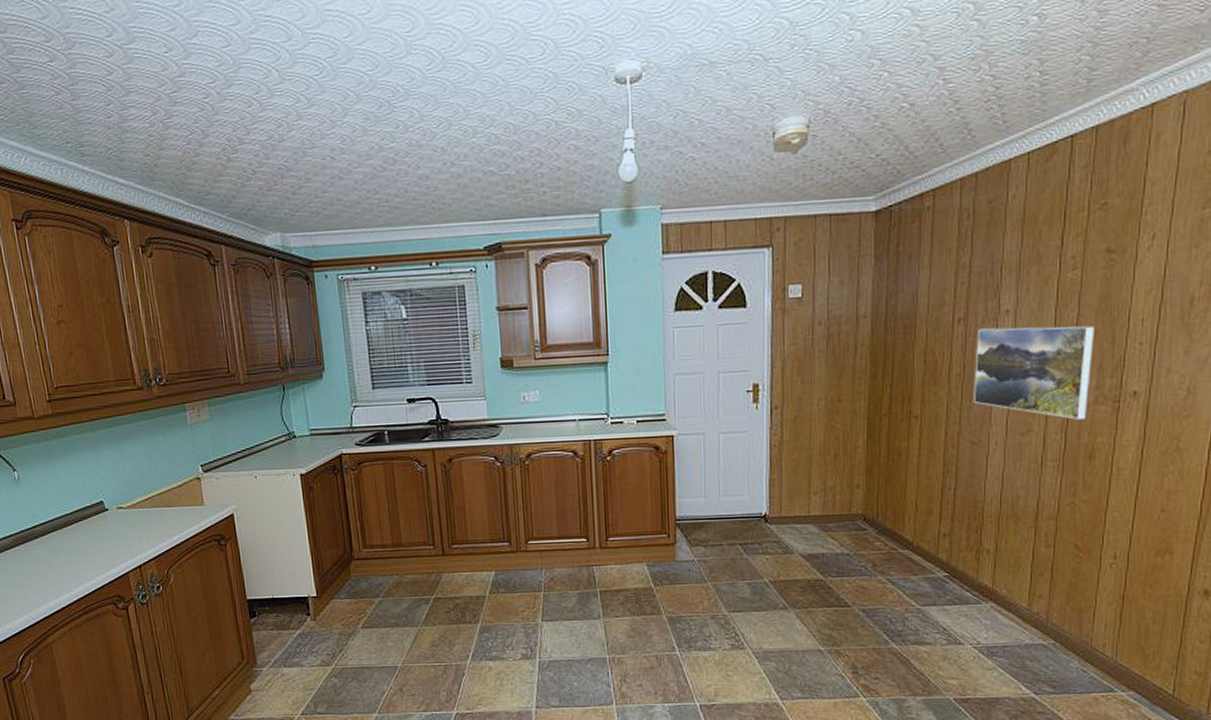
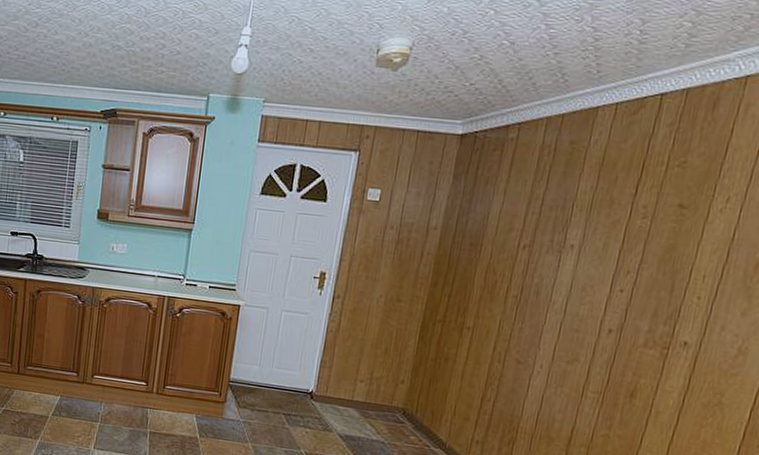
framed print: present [974,325,1094,420] -> none [526,258,655,360]

